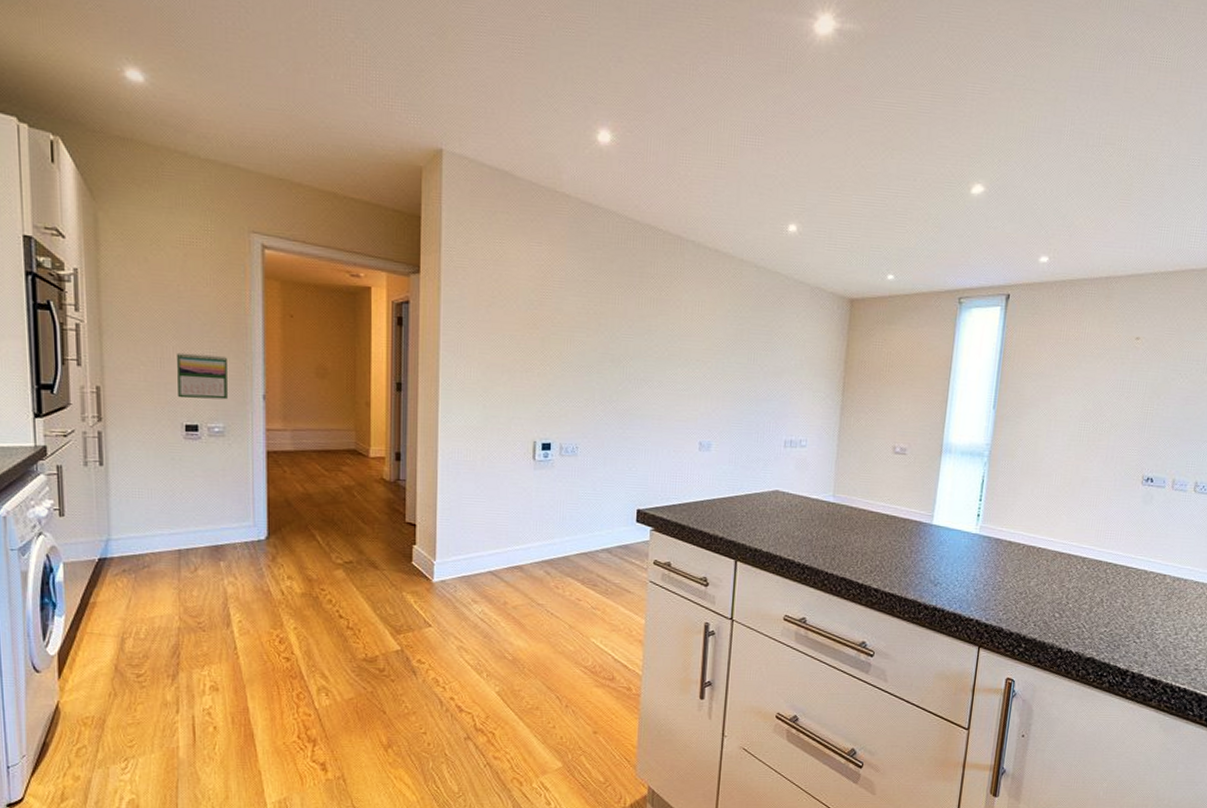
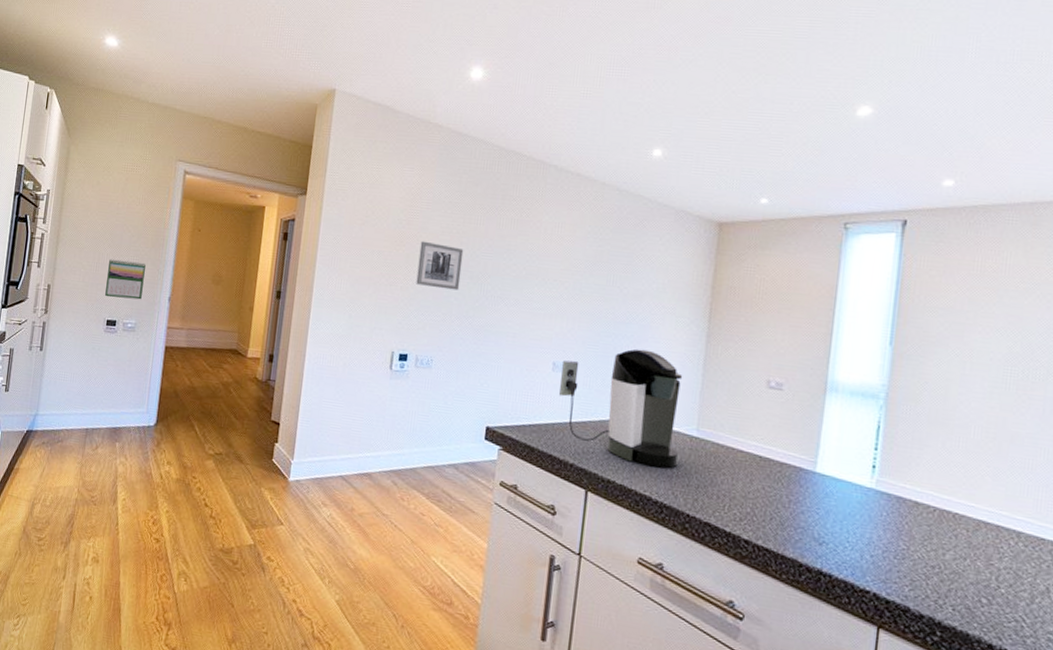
wall art: none [554,323,603,375] -> present [416,241,464,291]
coffee maker: none [707,424,820,533] -> present [559,348,683,468]

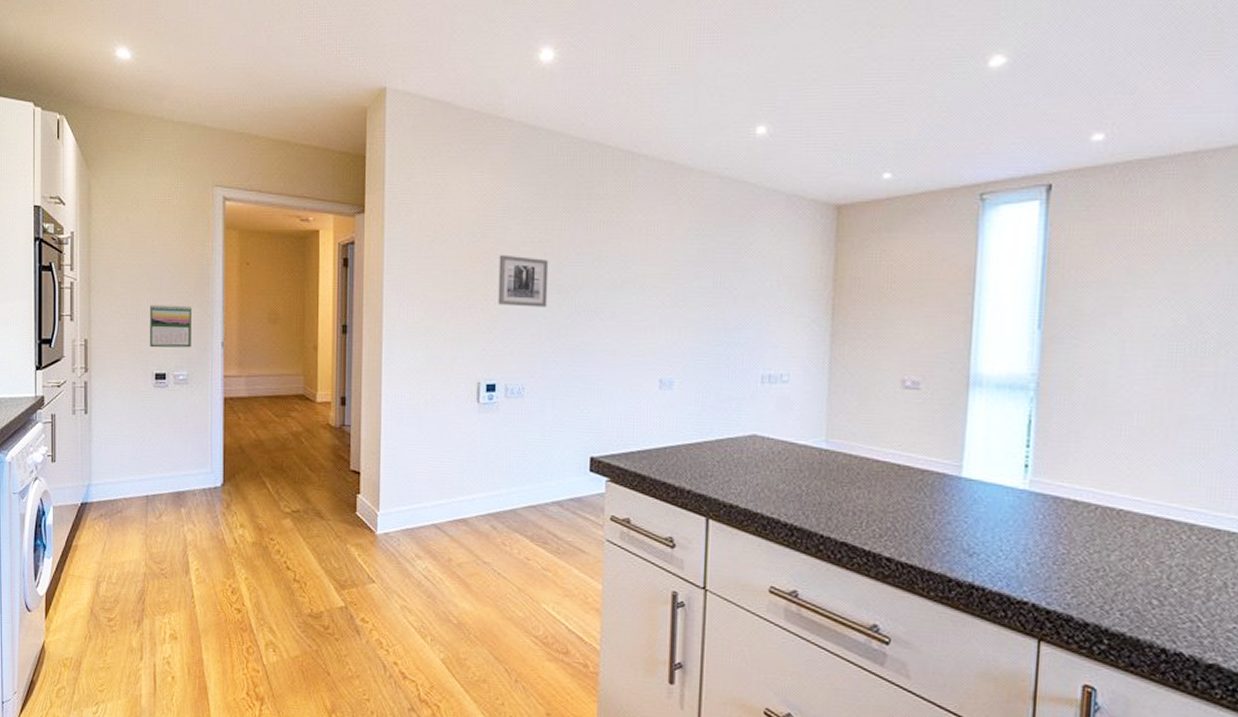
coffee maker: present [559,348,683,468] -> none [669,356,808,486]

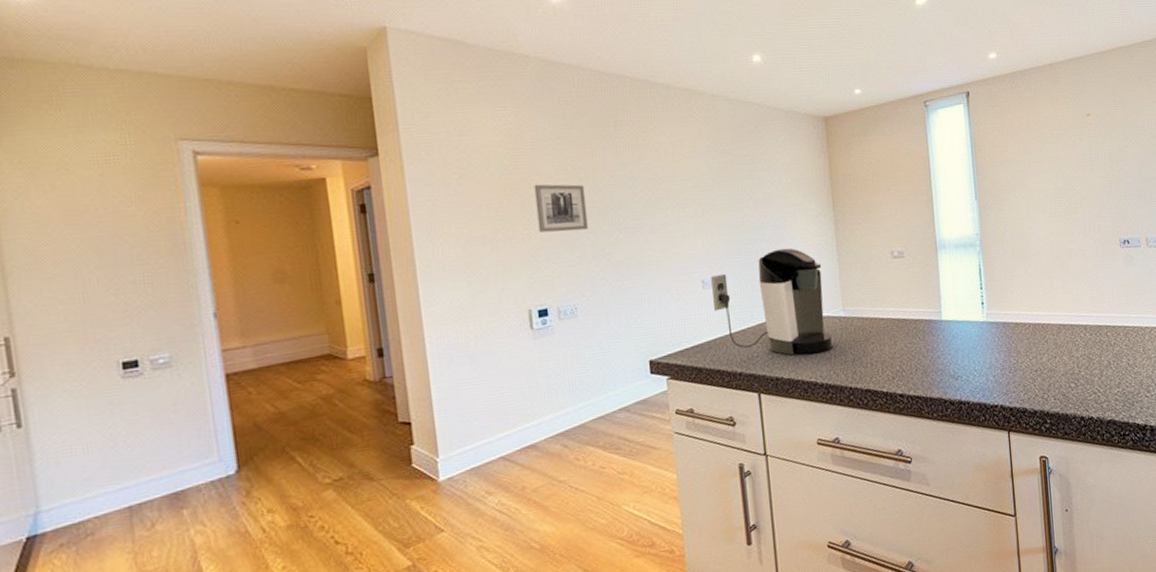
calendar: present [150,304,191,348] -> none [103,277,171,334]
coffee maker: none [669,356,808,486] -> present [711,248,834,356]

